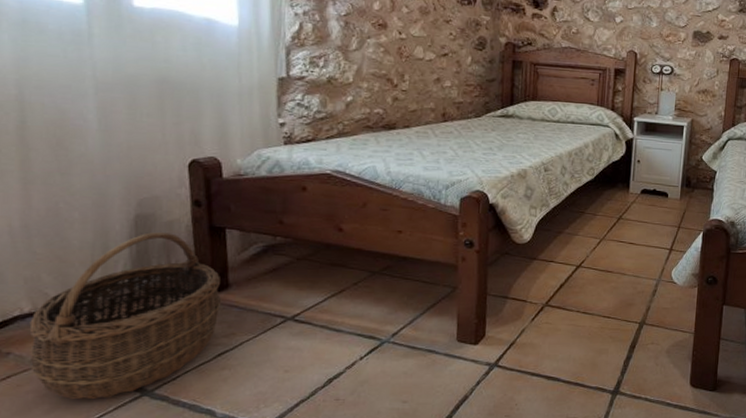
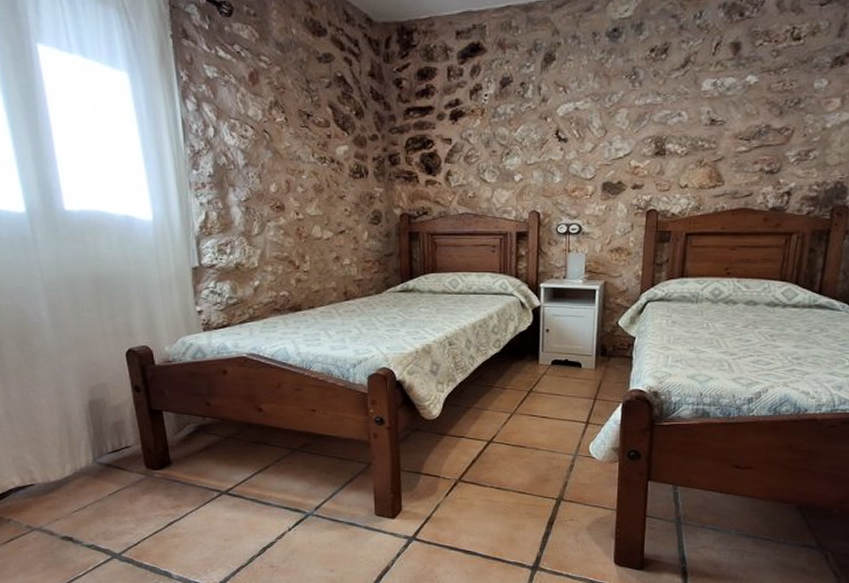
wicker basket: present [29,231,222,400] -> none [21,415,166,560]

